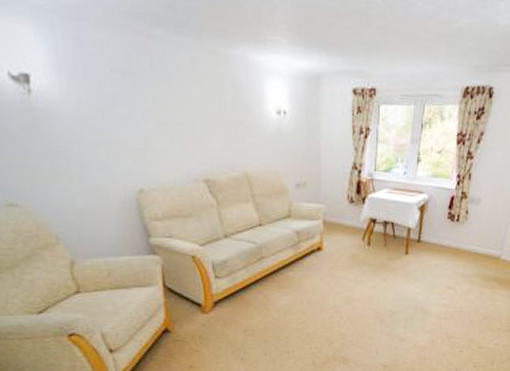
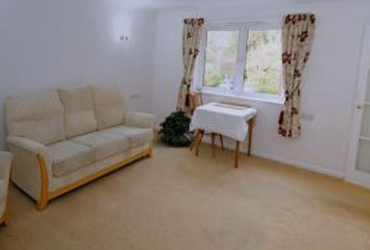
potted plant: none [327,198,368,237] -> present [157,110,196,146]

